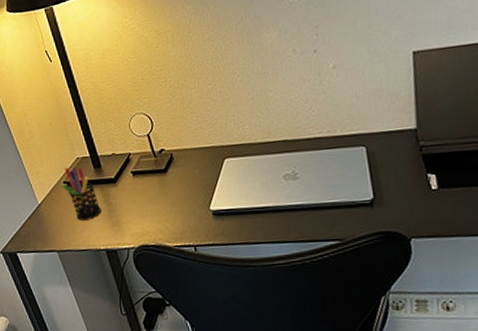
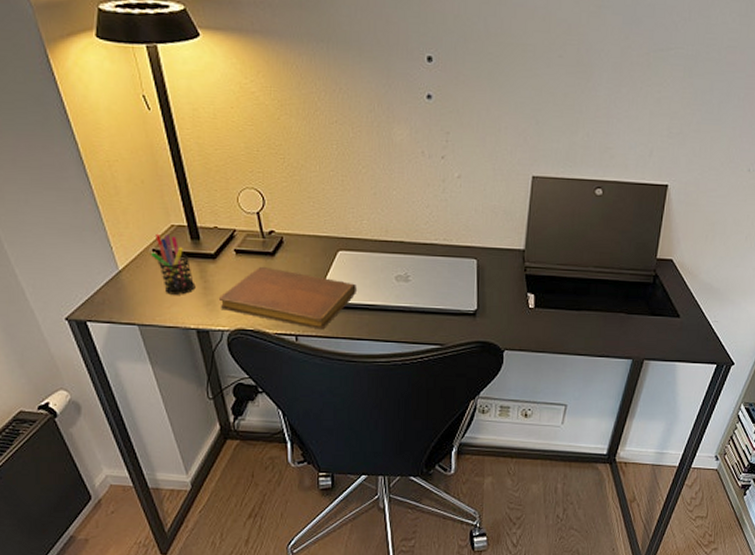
notebook: none [121,183,247,238] -> present [218,266,356,330]

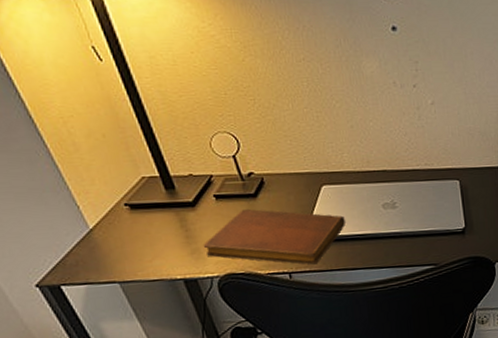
pen holder: present [151,234,196,295] -> none [123,187,177,248]

